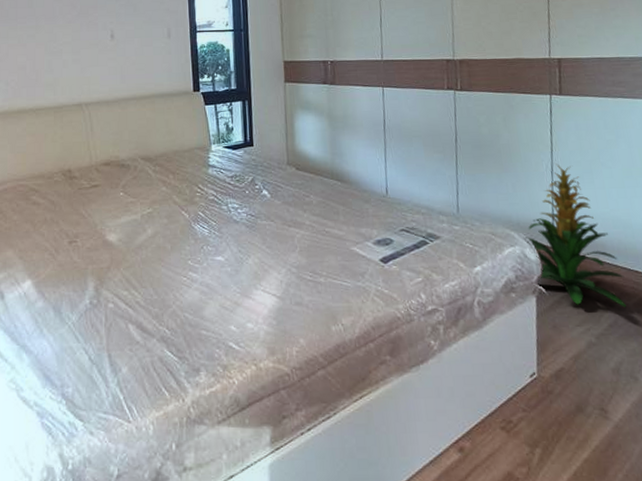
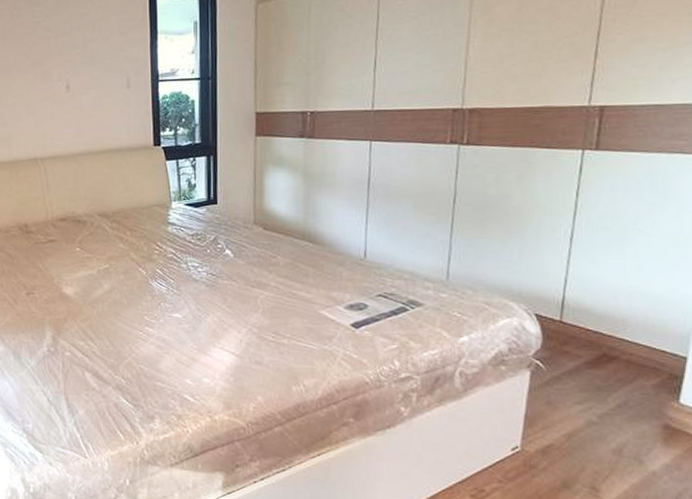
indoor plant: present [525,163,626,307] -> none [527,229,646,388]

